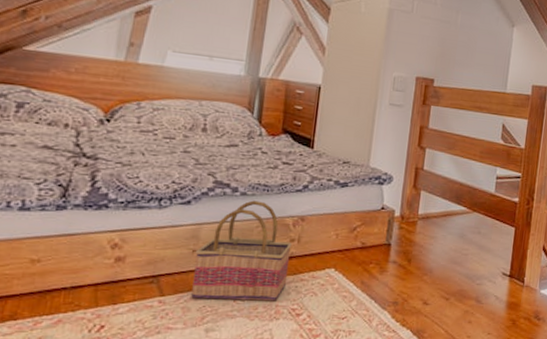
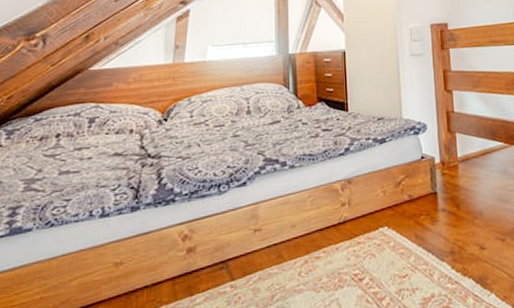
basket: present [191,200,292,301] -> none [257,171,345,279]

